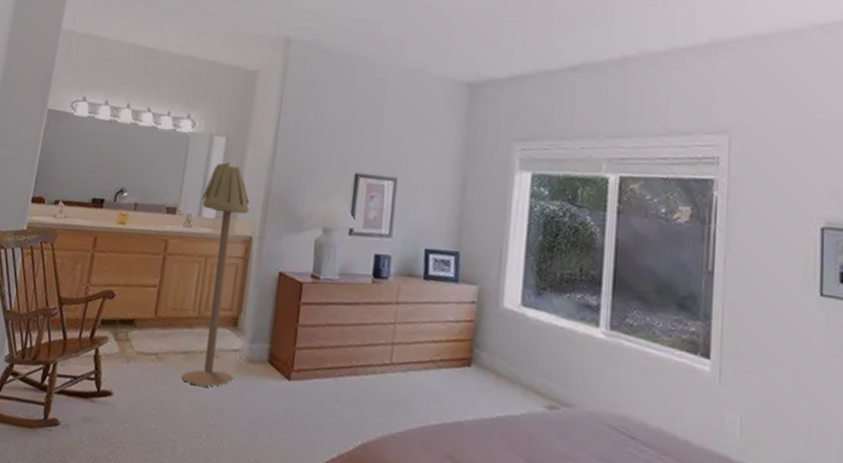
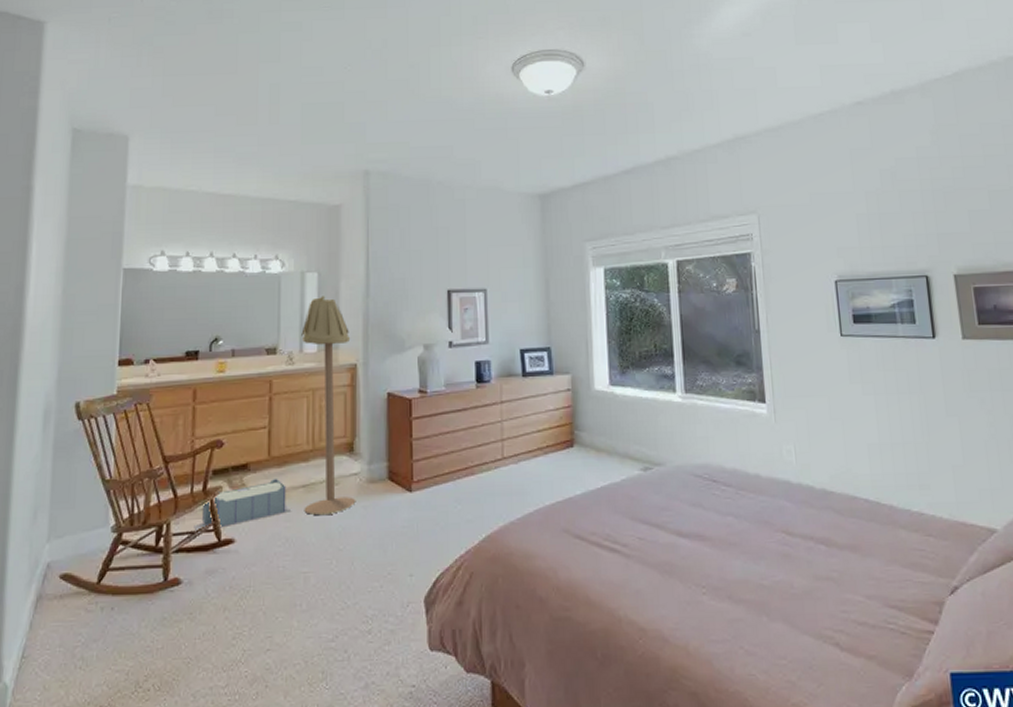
storage bin: none [77,340,169,379] -> present [194,479,291,533]

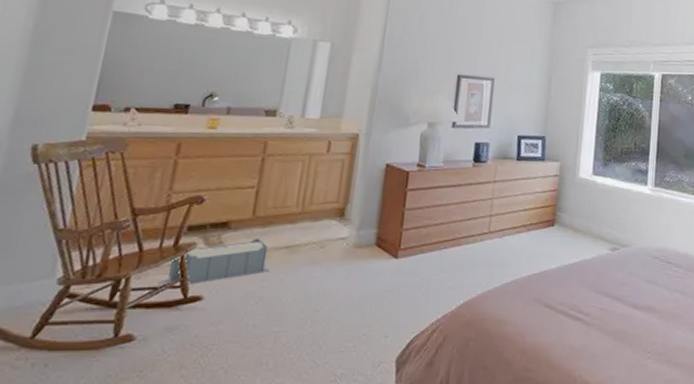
floor lamp: present [301,296,356,515] -> none [283,65,356,276]

